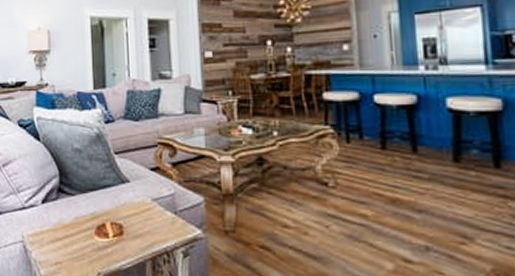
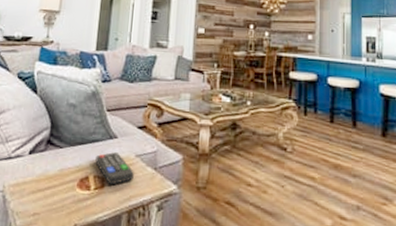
remote control: none [109,197,153,232] -> present [95,152,134,185]

